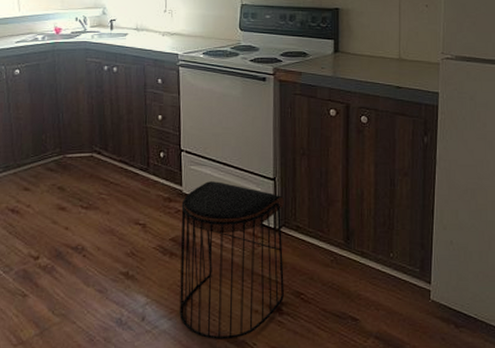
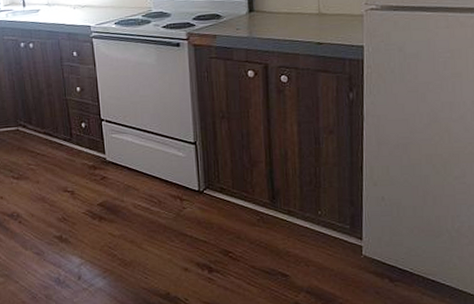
stool: present [179,181,284,340] -> none [106,148,212,296]

